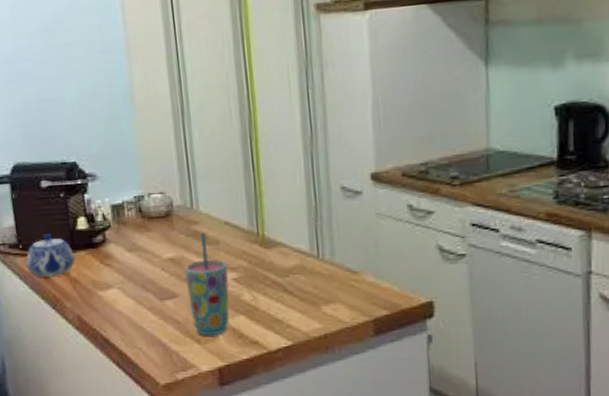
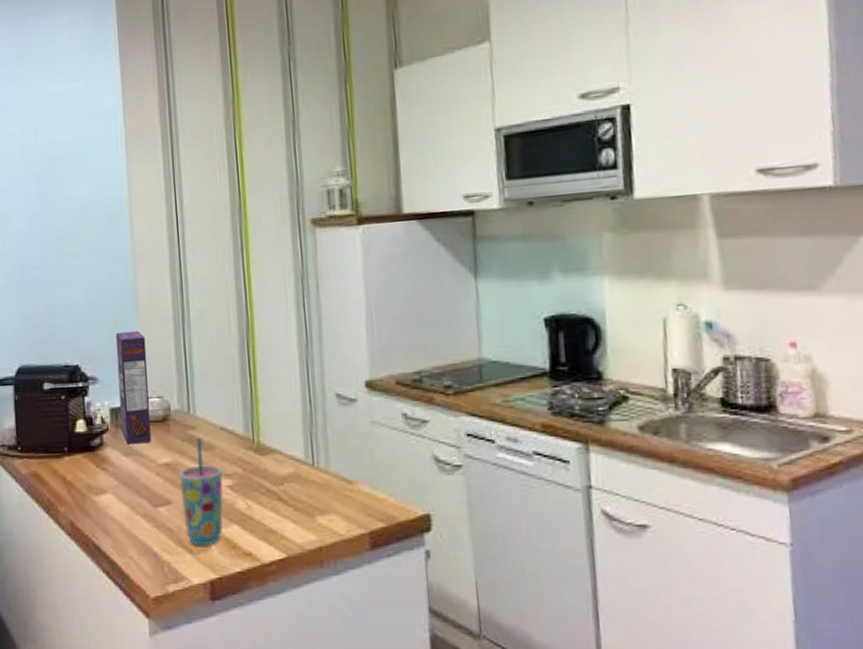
teapot: present [26,234,76,277] -> none [23,436,72,480]
cereal box: none [112,125,155,241] -> present [115,331,151,444]

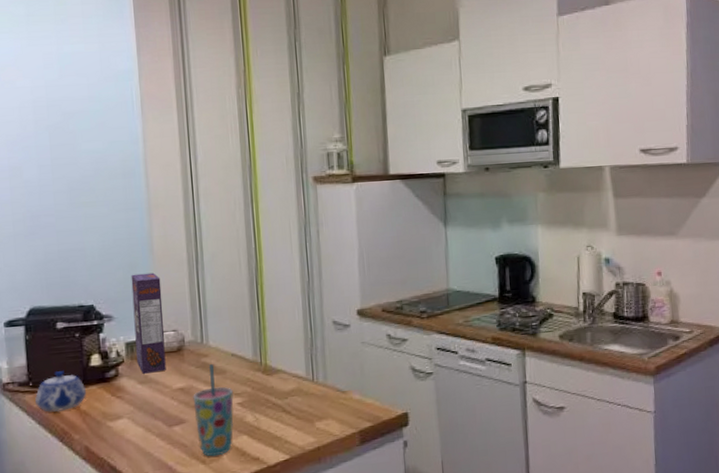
teapot: none [23,436,72,480] -> present [35,371,87,412]

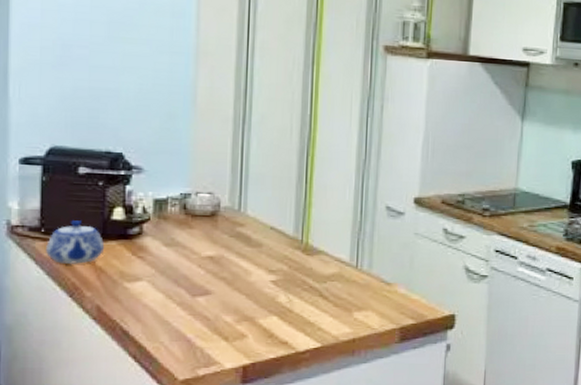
cereal box: present [131,272,166,374] -> none [165,125,201,236]
cup: present [193,364,234,457] -> none [222,235,267,334]

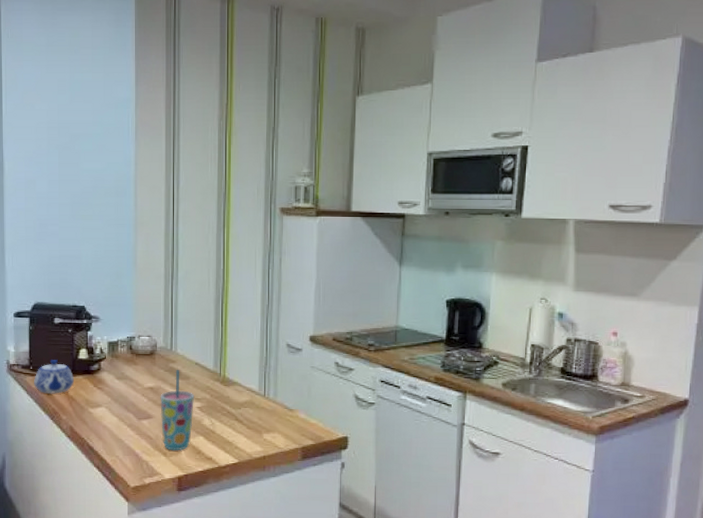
cup: none [222,235,267,334] -> present [160,370,194,451]

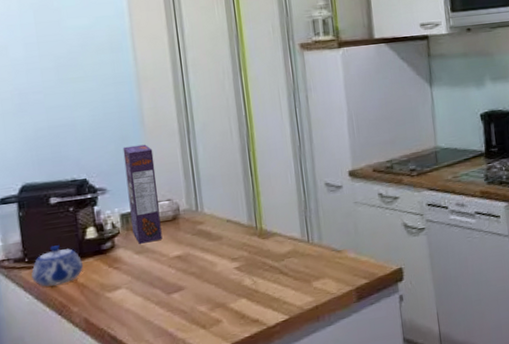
cereal box: none [116,283,141,371] -> present [122,144,163,244]
cup: present [160,370,194,451] -> none [190,231,232,321]

